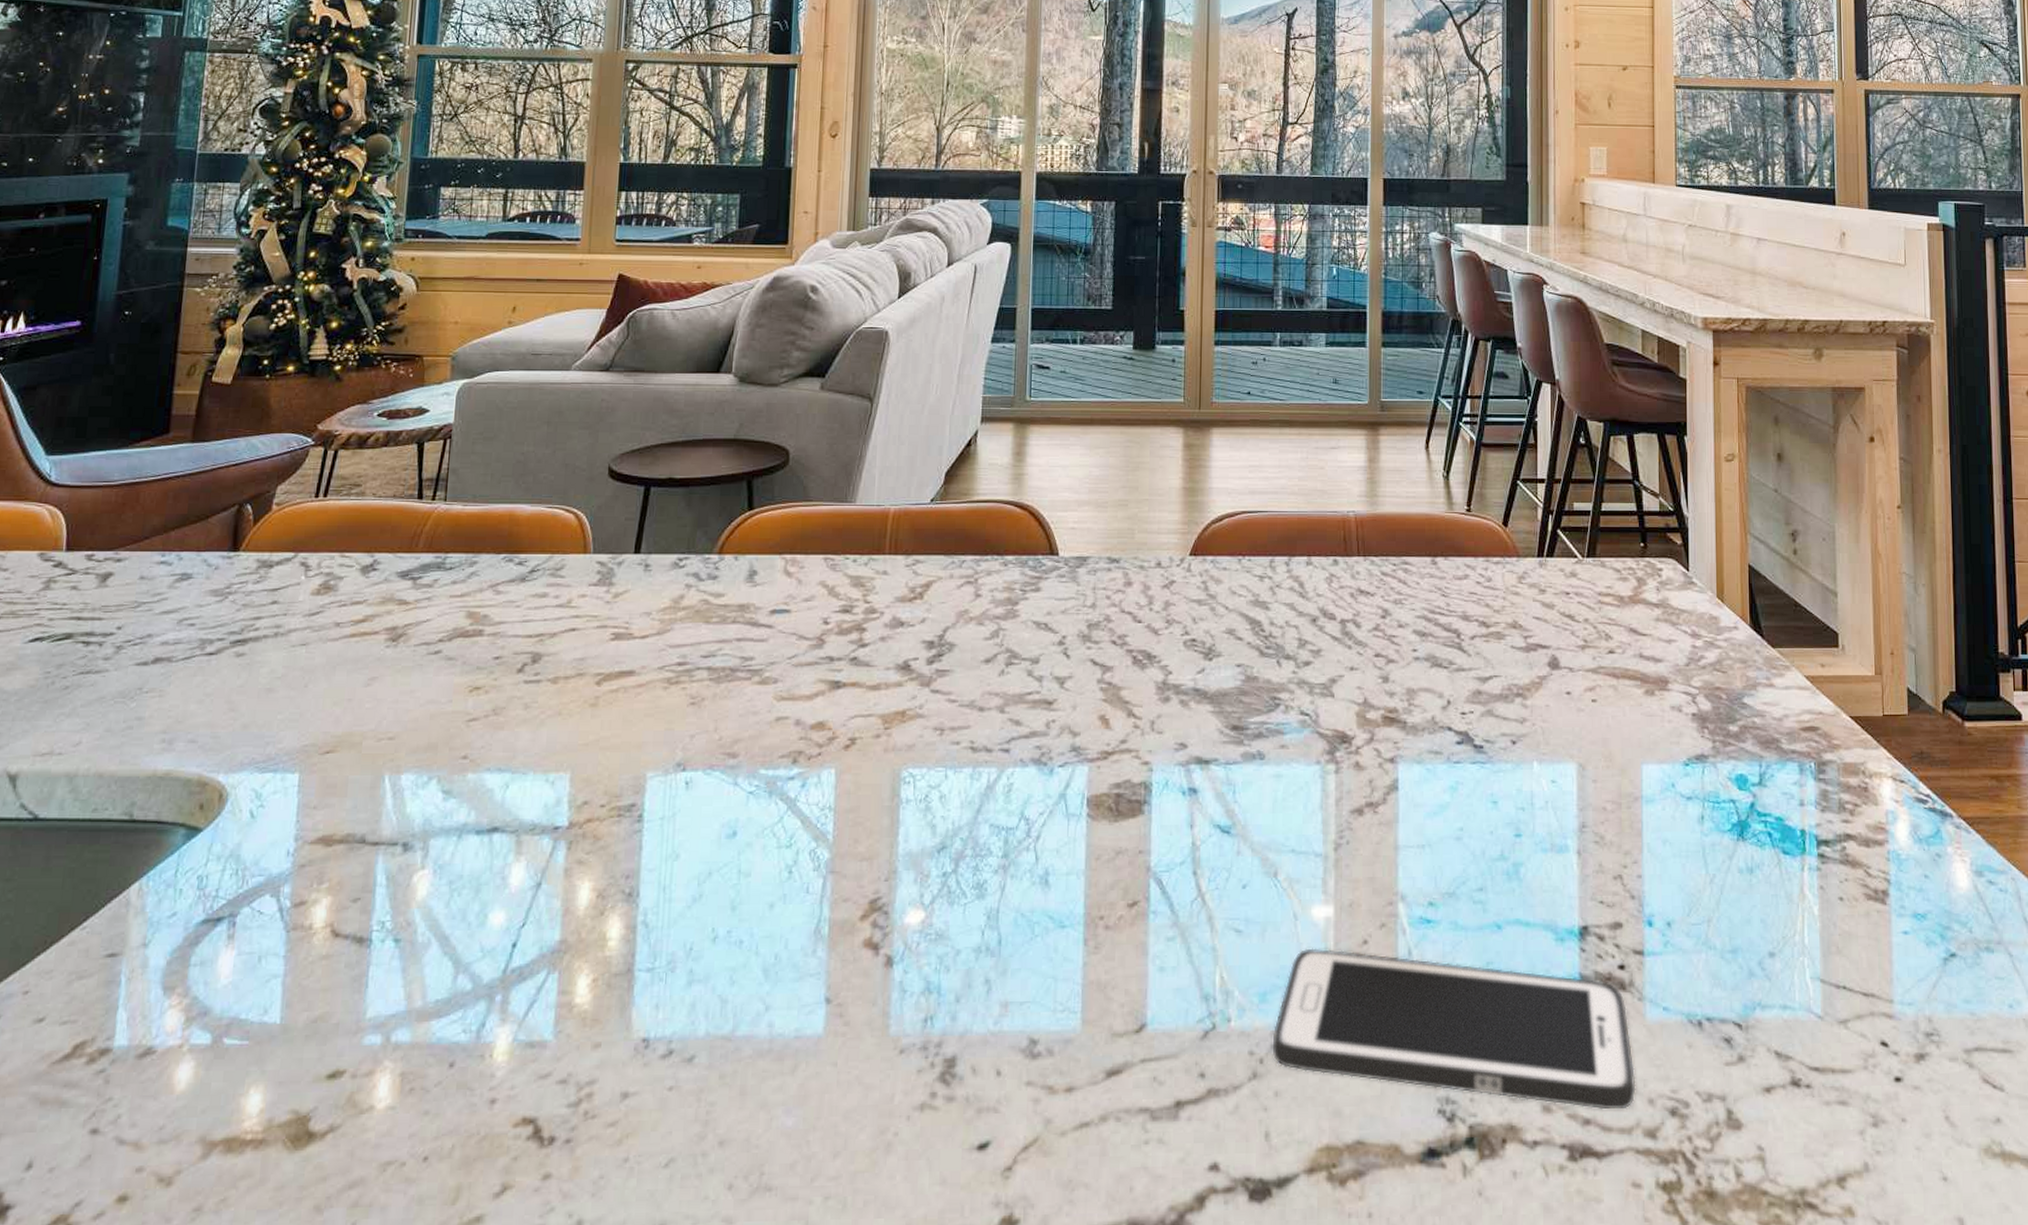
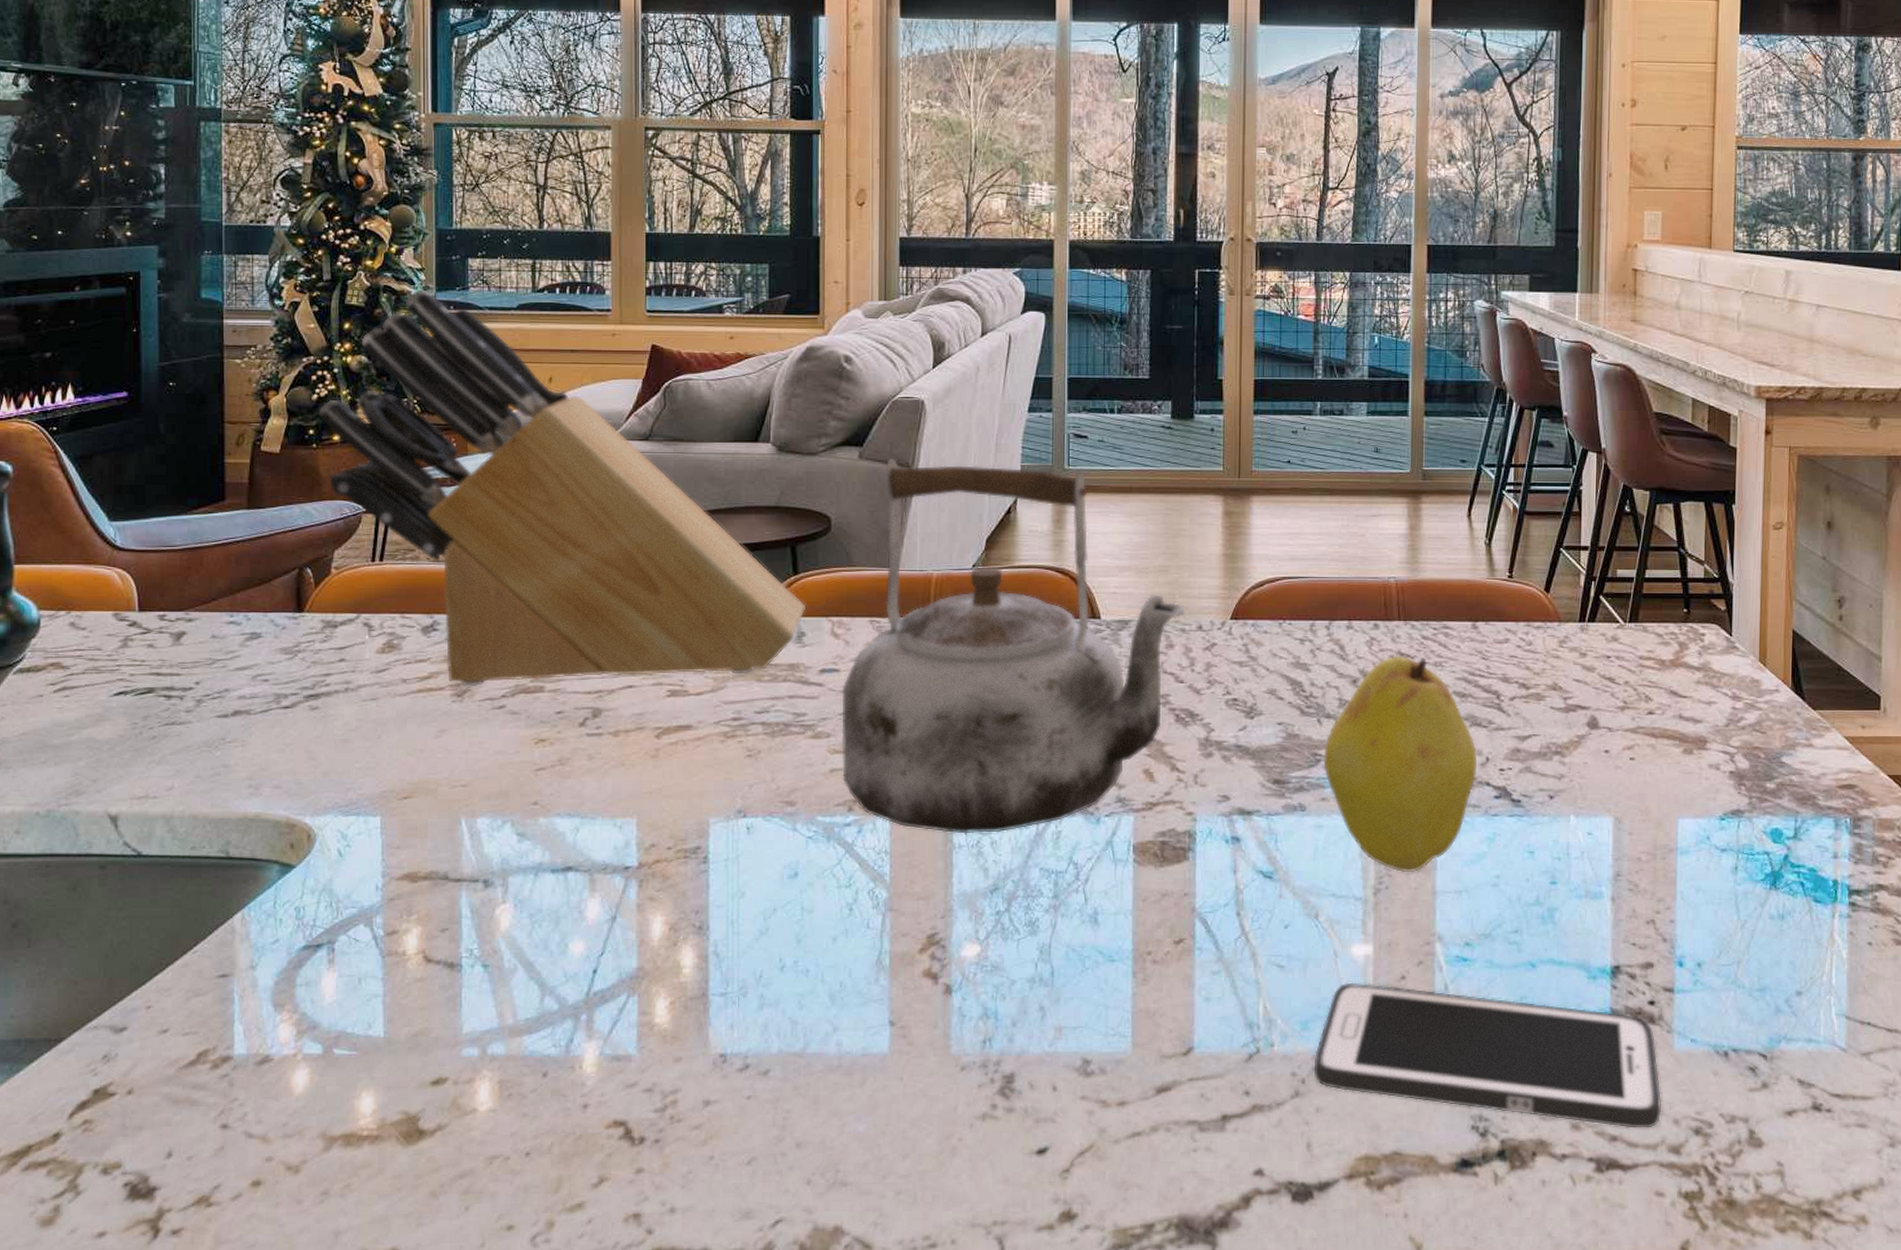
knife block: none [274,218,759,631] -> present [318,289,805,687]
kettle: none [788,388,1143,787] -> present [841,457,1184,834]
fruit: none [1283,592,1439,826] -> present [1323,655,1478,873]

